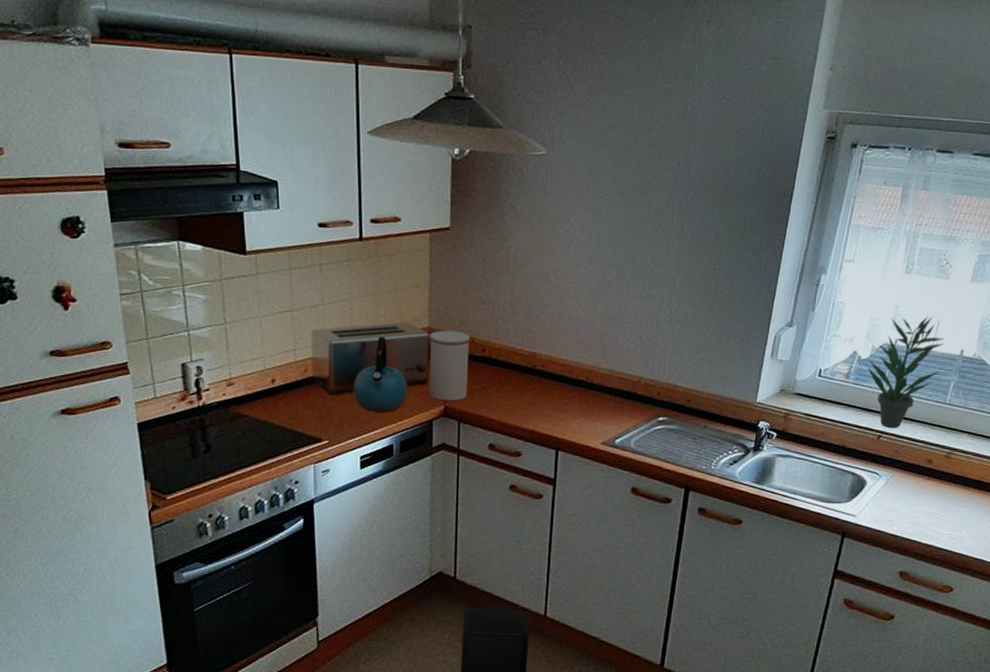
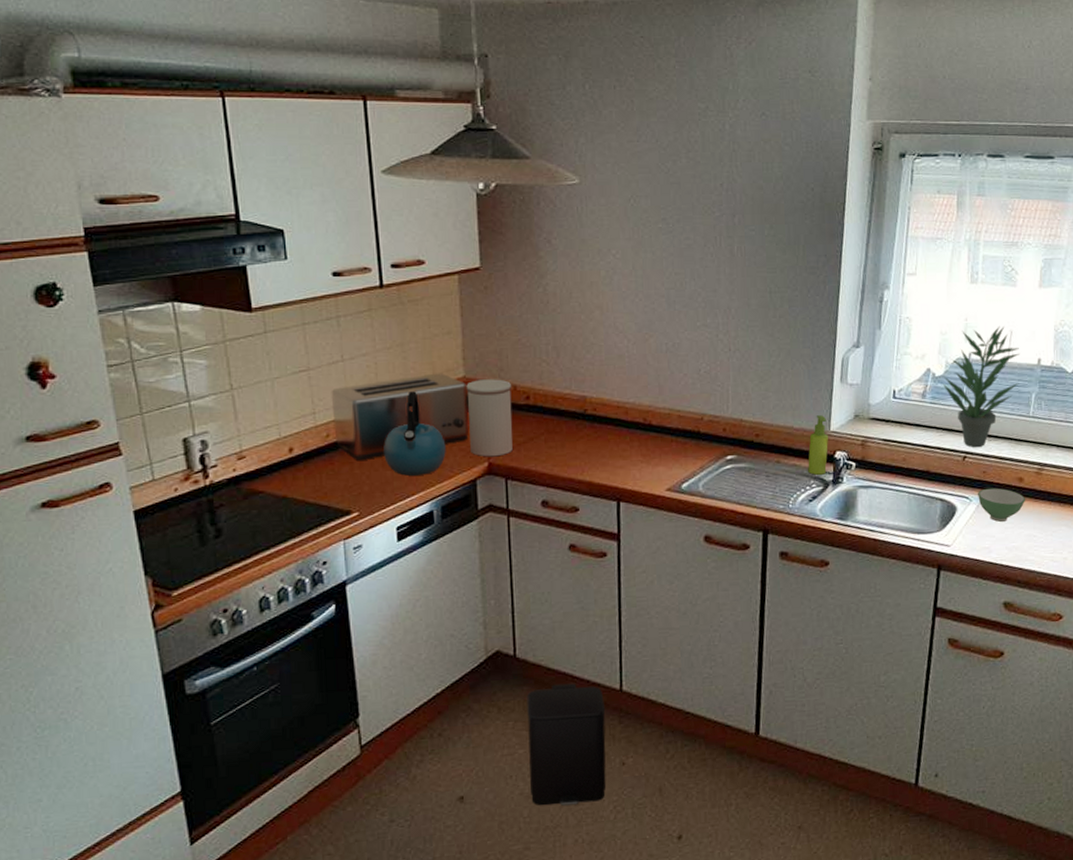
soap dispenser: none [732,387,755,441] -> present [808,415,828,475]
bowl: none [887,466,933,498] -> present [978,488,1026,522]

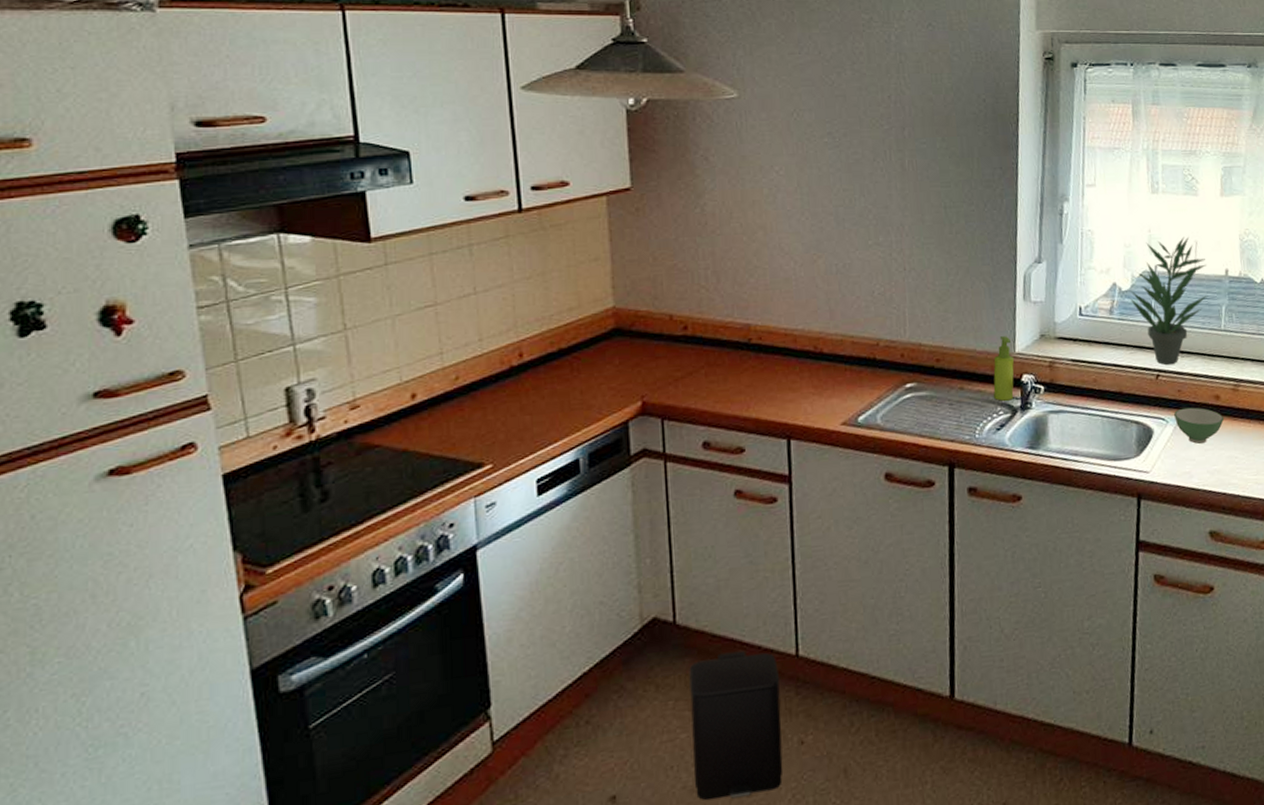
toaster: present [331,373,469,460] -> none [461,303,619,405]
kettle: present [384,391,446,476] -> none [522,325,594,420]
canister: present [466,379,513,457] -> none [616,308,669,396]

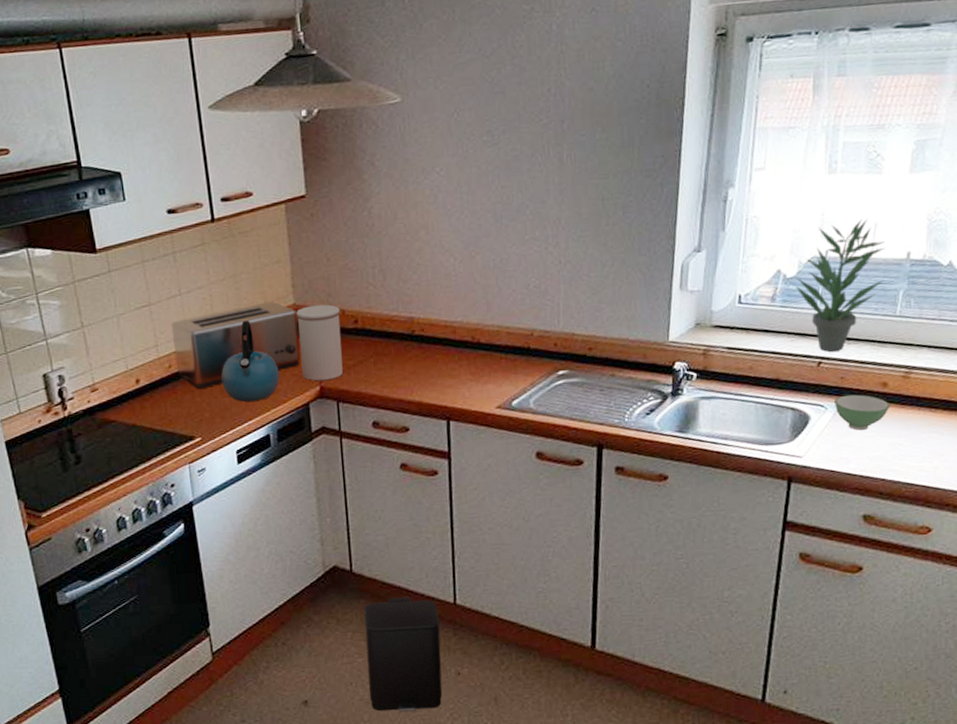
toaster: none [461,303,619,405] -> present [171,301,301,389]
kettle: none [522,325,594,420] -> present [221,320,280,402]
canister: none [616,308,669,396] -> present [296,304,343,381]
soap dispenser: present [993,336,1014,401] -> none [644,325,667,387]

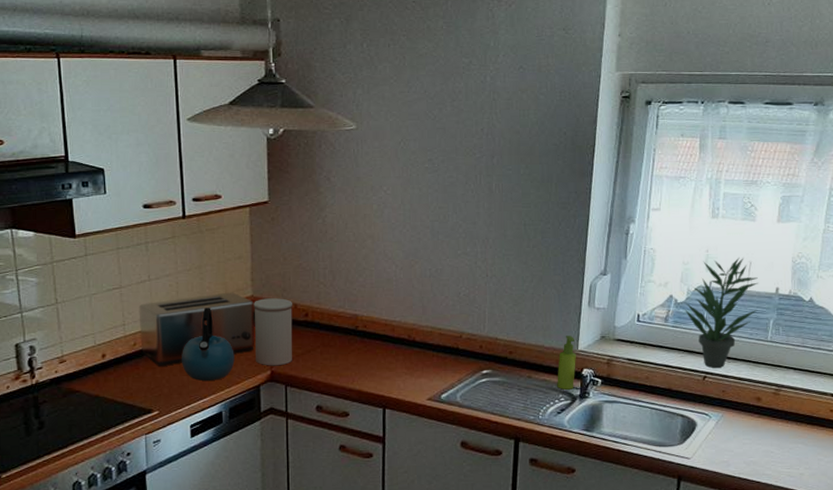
soap dispenser: none [644,325,667,387] -> present [557,336,576,390]
bowl: present [834,394,891,430] -> none [717,406,764,438]

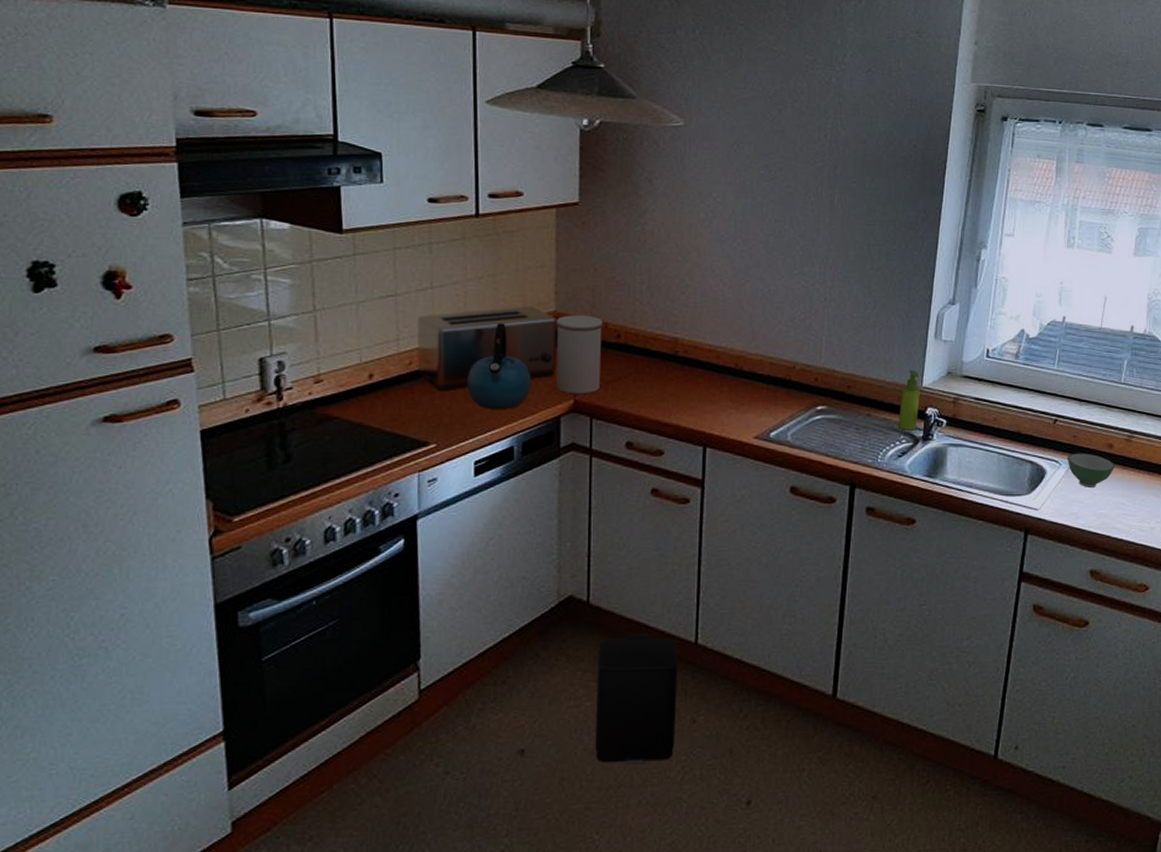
potted plant: present [684,257,758,368] -> none [1035,291,1113,411]
bowl: none [717,406,764,438] -> present [1068,453,1116,487]

